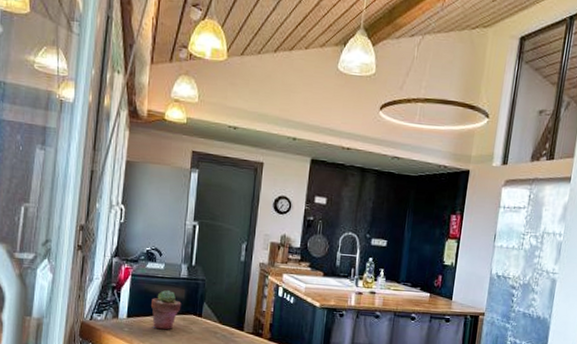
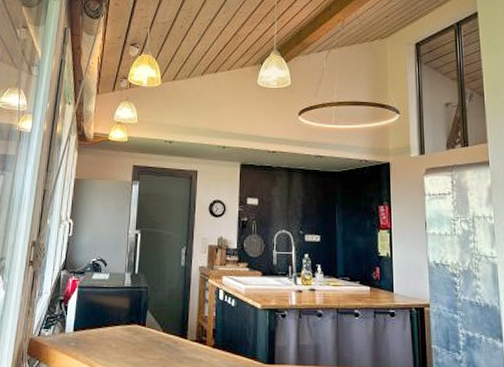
potted succulent: present [151,289,182,330] -> none [97,299,126,342]

